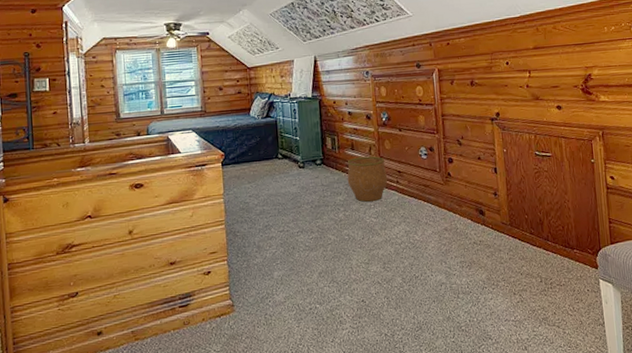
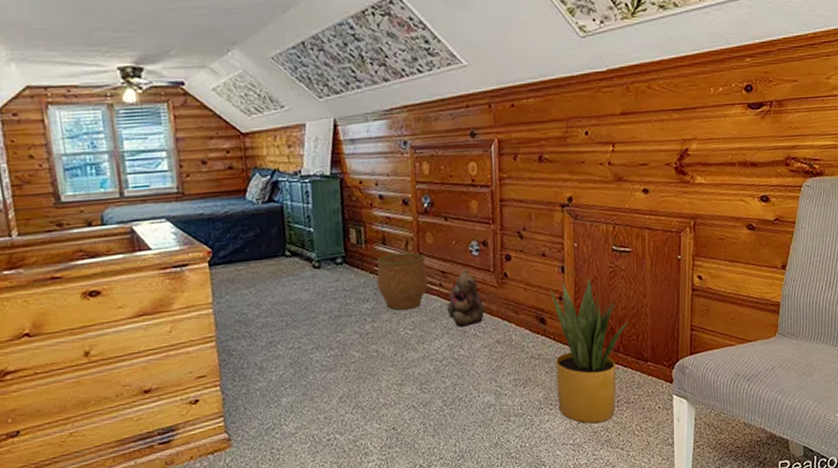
teddy bear: none [403,169,434,217] -> present [447,268,484,327]
planter: none [485,176,554,303] -> present [549,277,628,424]

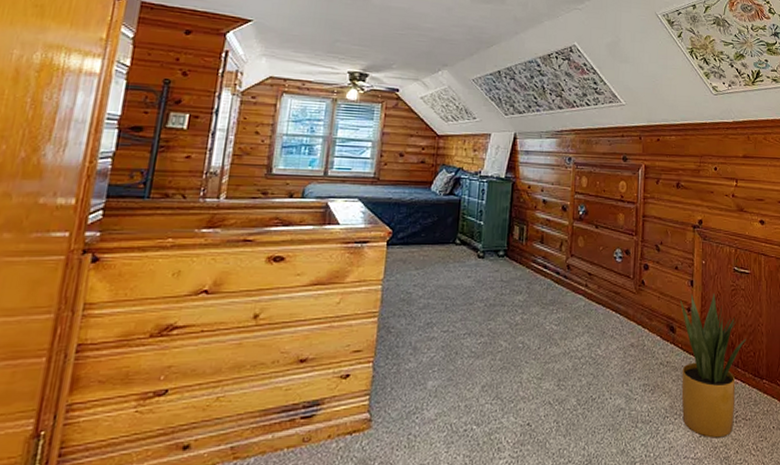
basket: present [376,250,429,311] -> none [531,250,576,305]
teddy bear: present [447,268,484,327] -> none [590,273,622,327]

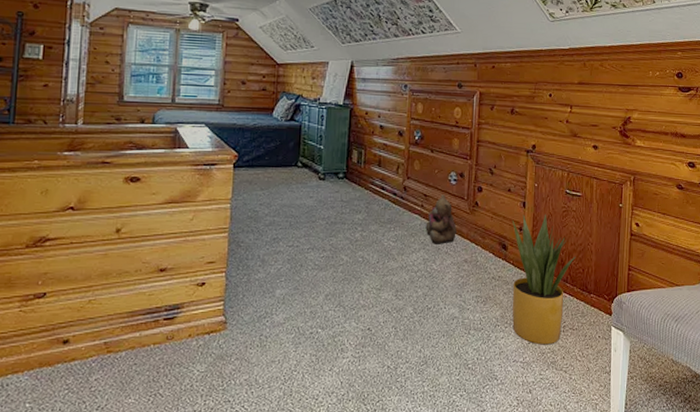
teddy bear: none [590,273,622,327] -> present [425,194,457,244]

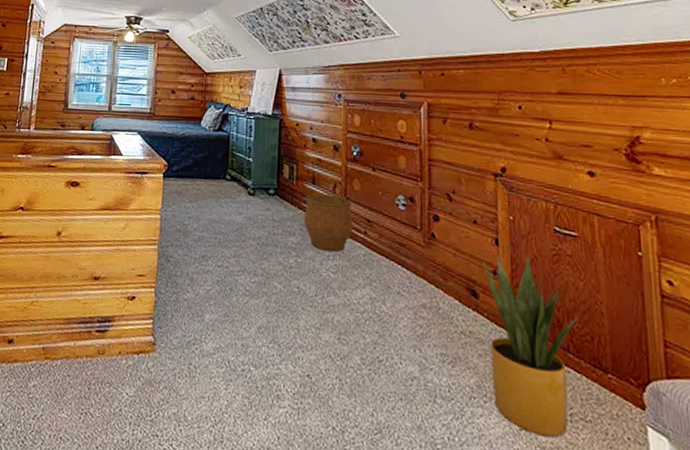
basket: none [369,173,413,223] -> present [303,191,354,252]
teddy bear: present [425,194,457,244] -> none [371,221,410,282]

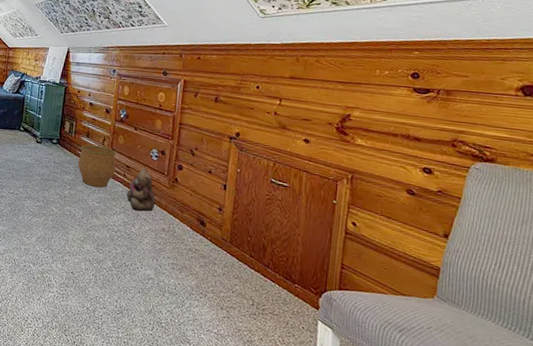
teddy bear: none [371,221,410,282] -> present [126,167,156,212]
planter: present [481,254,579,438] -> none [207,196,280,324]

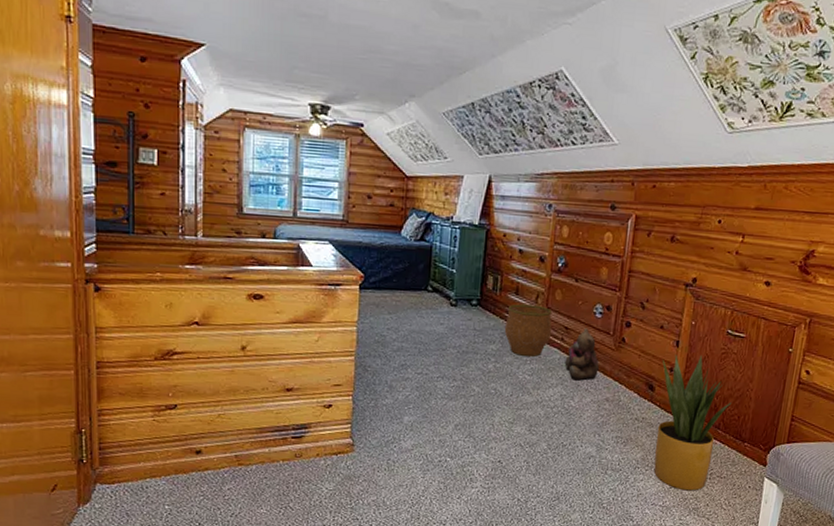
planter: none [207,196,280,324] -> present [653,354,732,491]

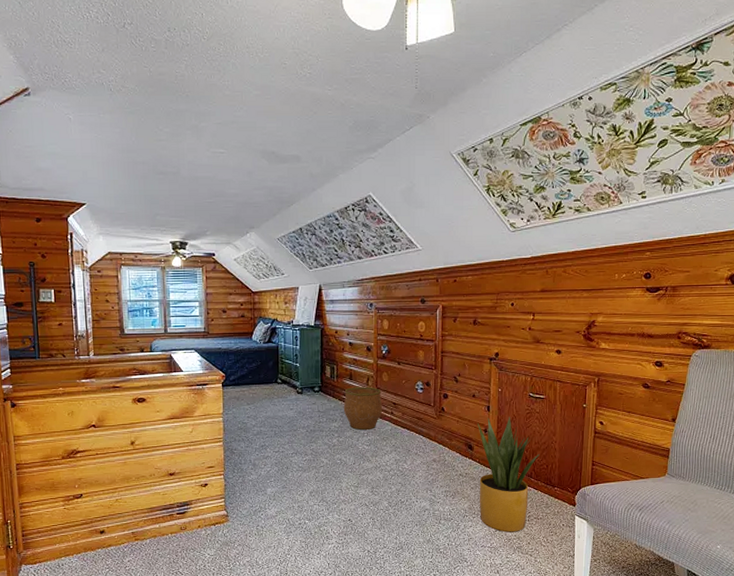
teddy bear: present [564,328,599,381] -> none [396,402,425,447]

